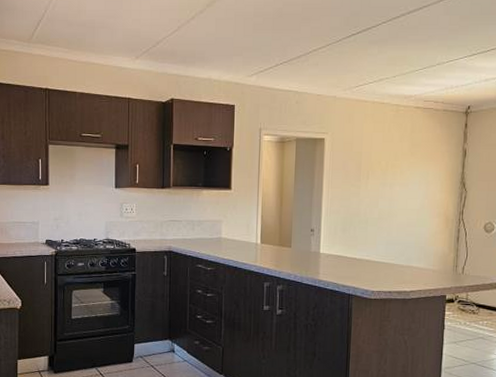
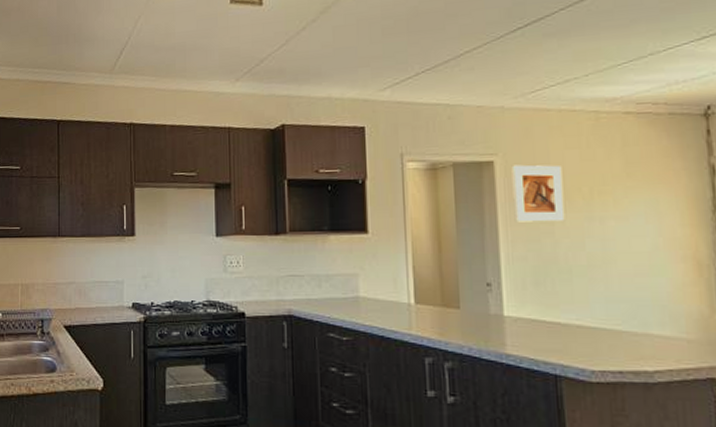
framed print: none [334,142,370,186] -> present [511,164,565,223]

